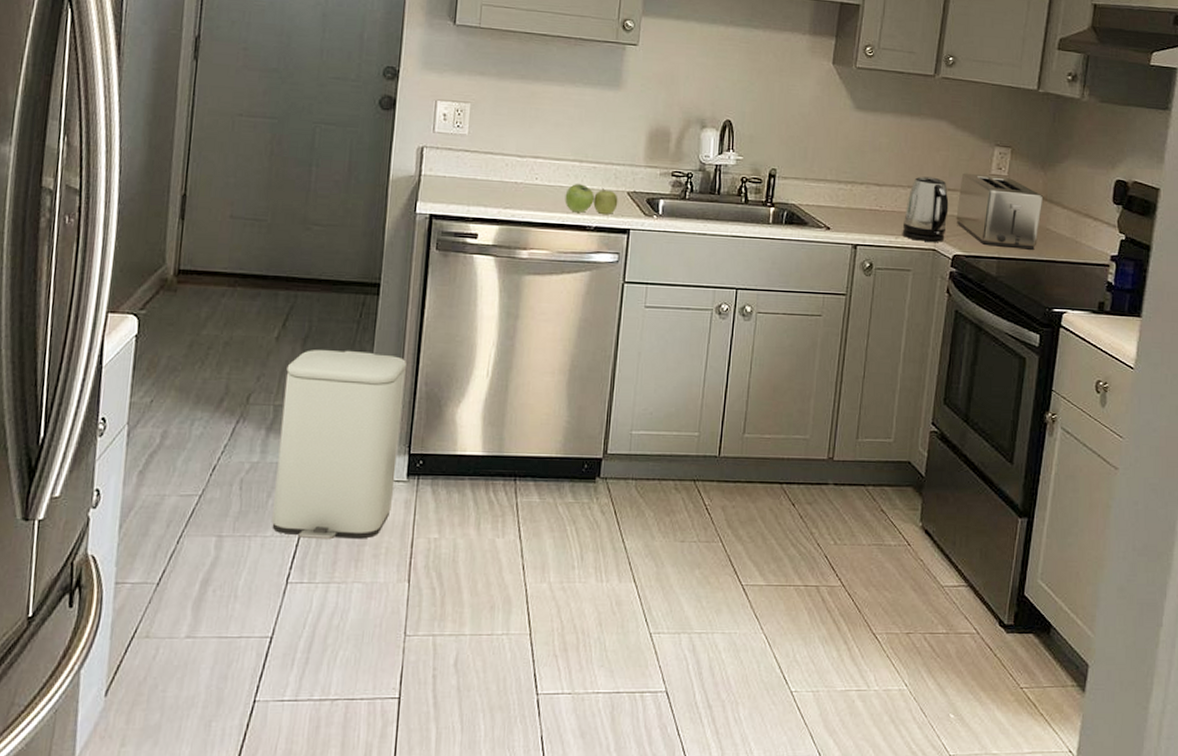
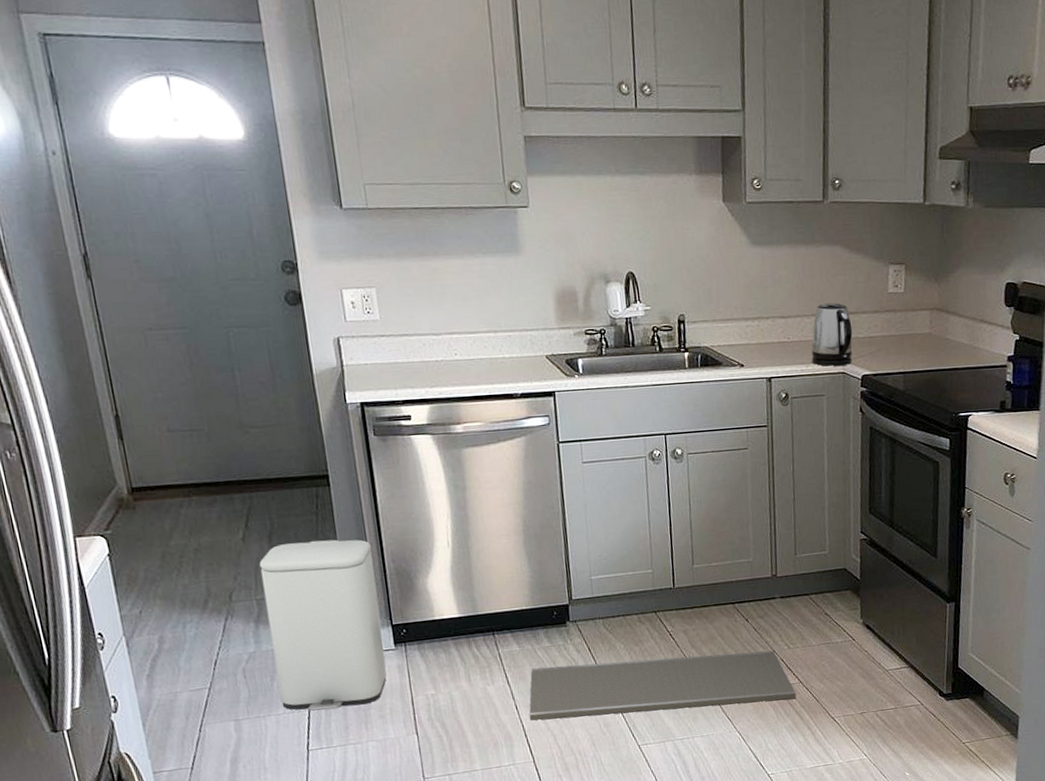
door mat: none [536,525,836,605] -> present [529,650,797,721]
fruit: present [565,184,594,213] -> none [486,354,515,382]
fruit: present [593,188,618,215] -> none [514,355,539,381]
toaster: present [956,172,1044,250] -> none [860,293,940,363]

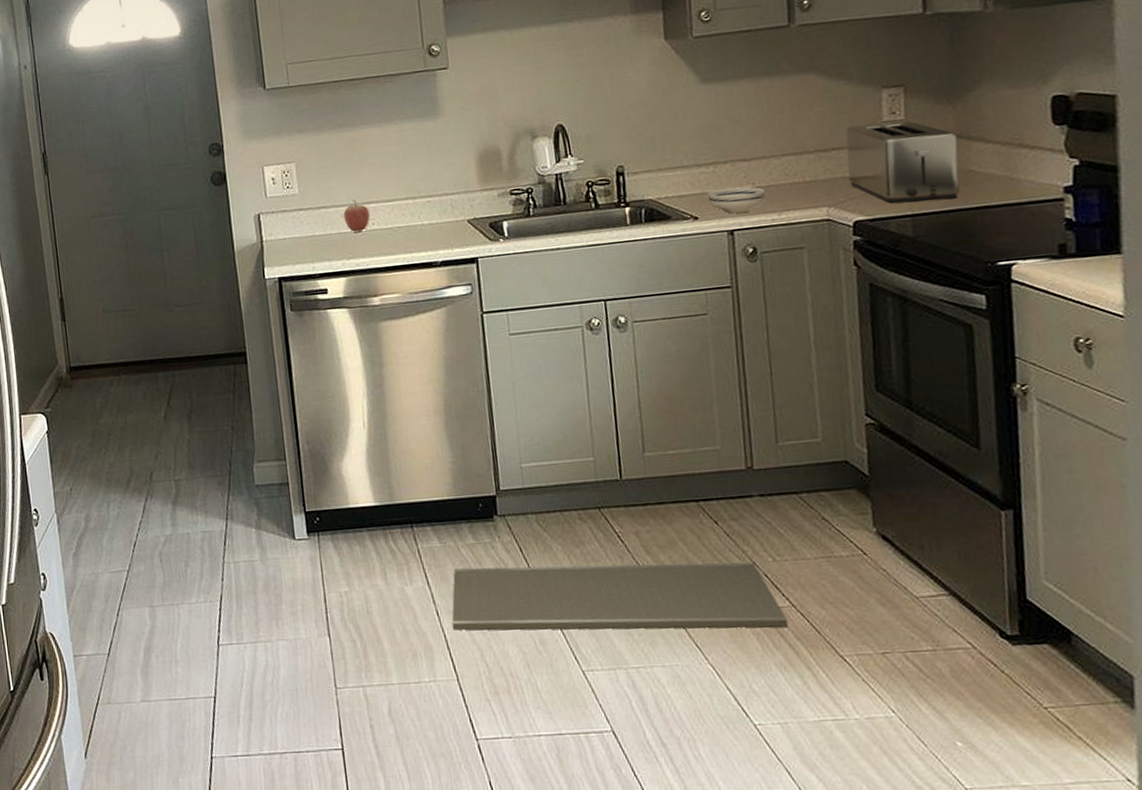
pedal bin: present [259,539,387,712] -> none [178,418,299,603]
fruit: none [426,329,453,361] -> present [343,199,370,232]
bowl: none [752,340,797,363] -> present [707,186,766,214]
kettle: present [811,302,853,367] -> none [784,138,840,214]
toaster: none [860,293,940,363] -> present [845,121,960,204]

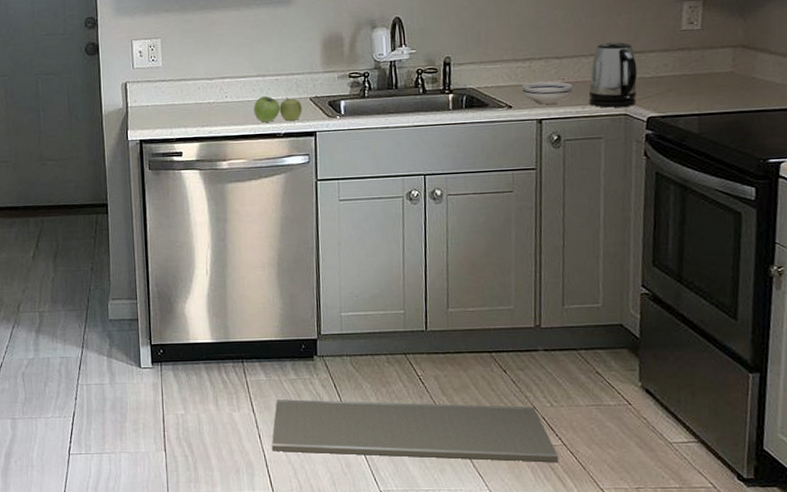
fruit: present [343,199,370,232] -> none [201,74,224,103]
fruit: none [404,221,435,251] -> present [253,96,280,123]
fruit: none [434,221,461,248] -> present [279,97,303,122]
kettle: none [784,138,840,214] -> present [588,42,638,108]
toaster: present [845,121,960,204] -> none [646,31,746,104]

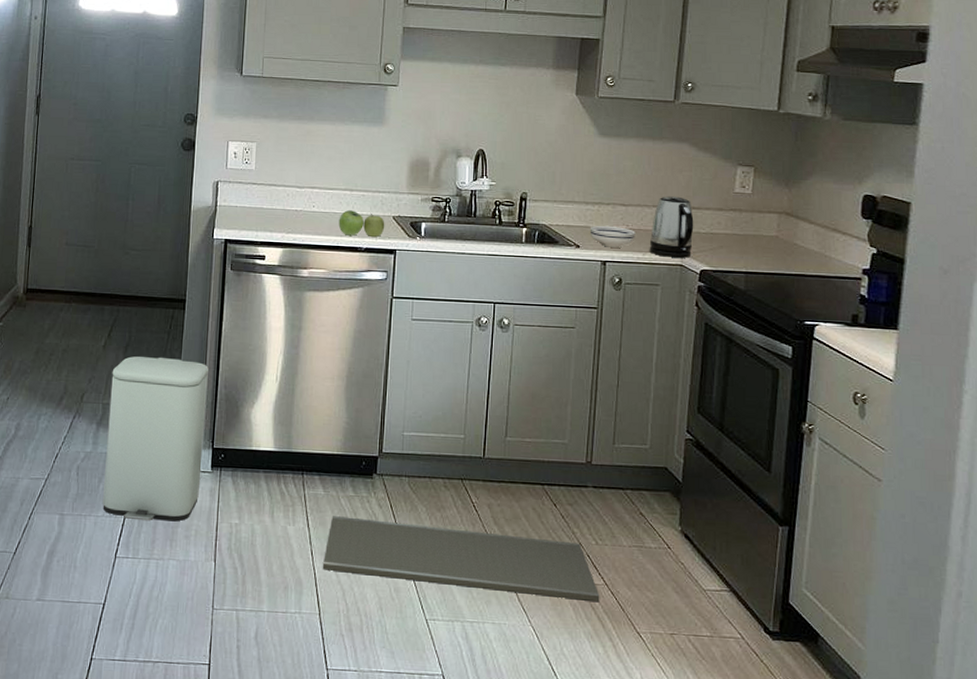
pedal bin: none [44,262,143,419] -> present [103,356,209,522]

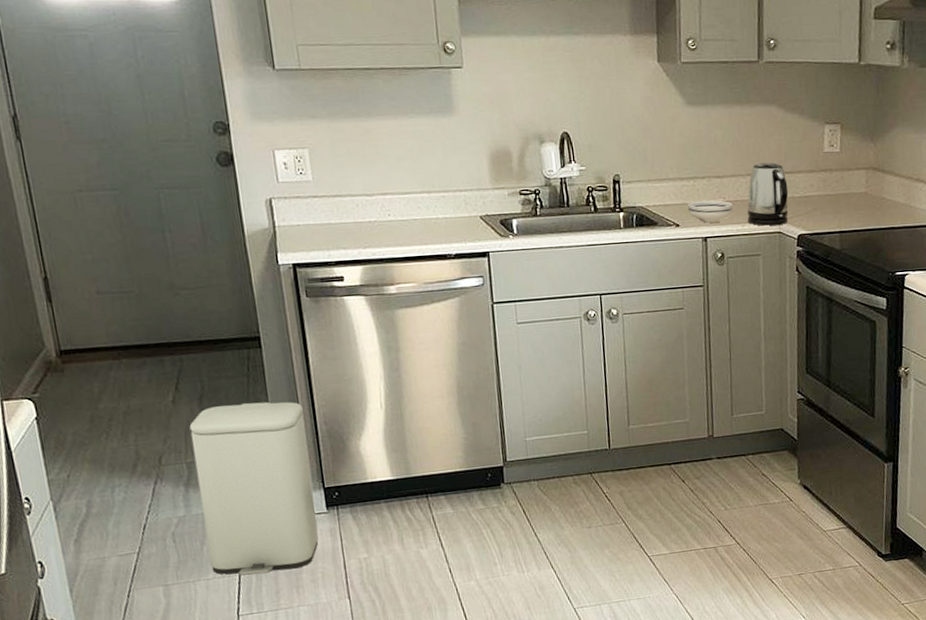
door mat: present [323,516,600,603] -> none [463,511,734,584]
fruit: present [338,210,364,236] -> none [420,214,449,243]
fruit: present [363,214,385,238] -> none [448,216,473,242]

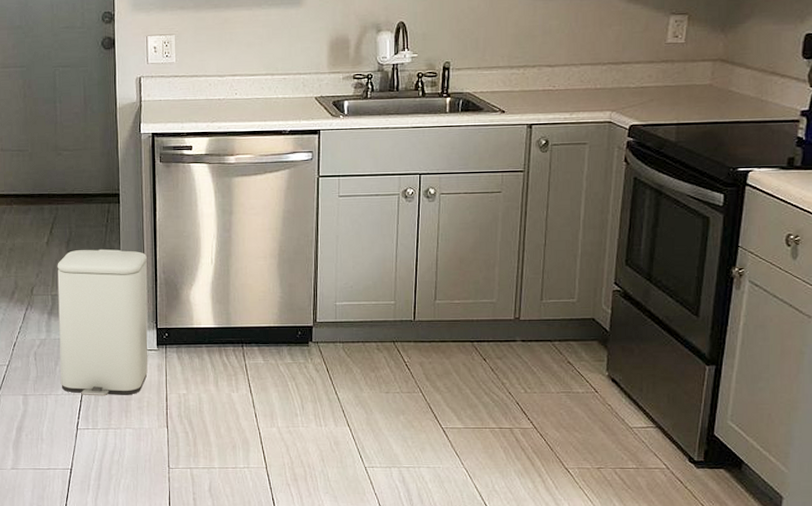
bowl: present [687,200,733,223] -> none [515,88,562,110]
kettle: present [747,162,789,226] -> none [576,52,623,115]

